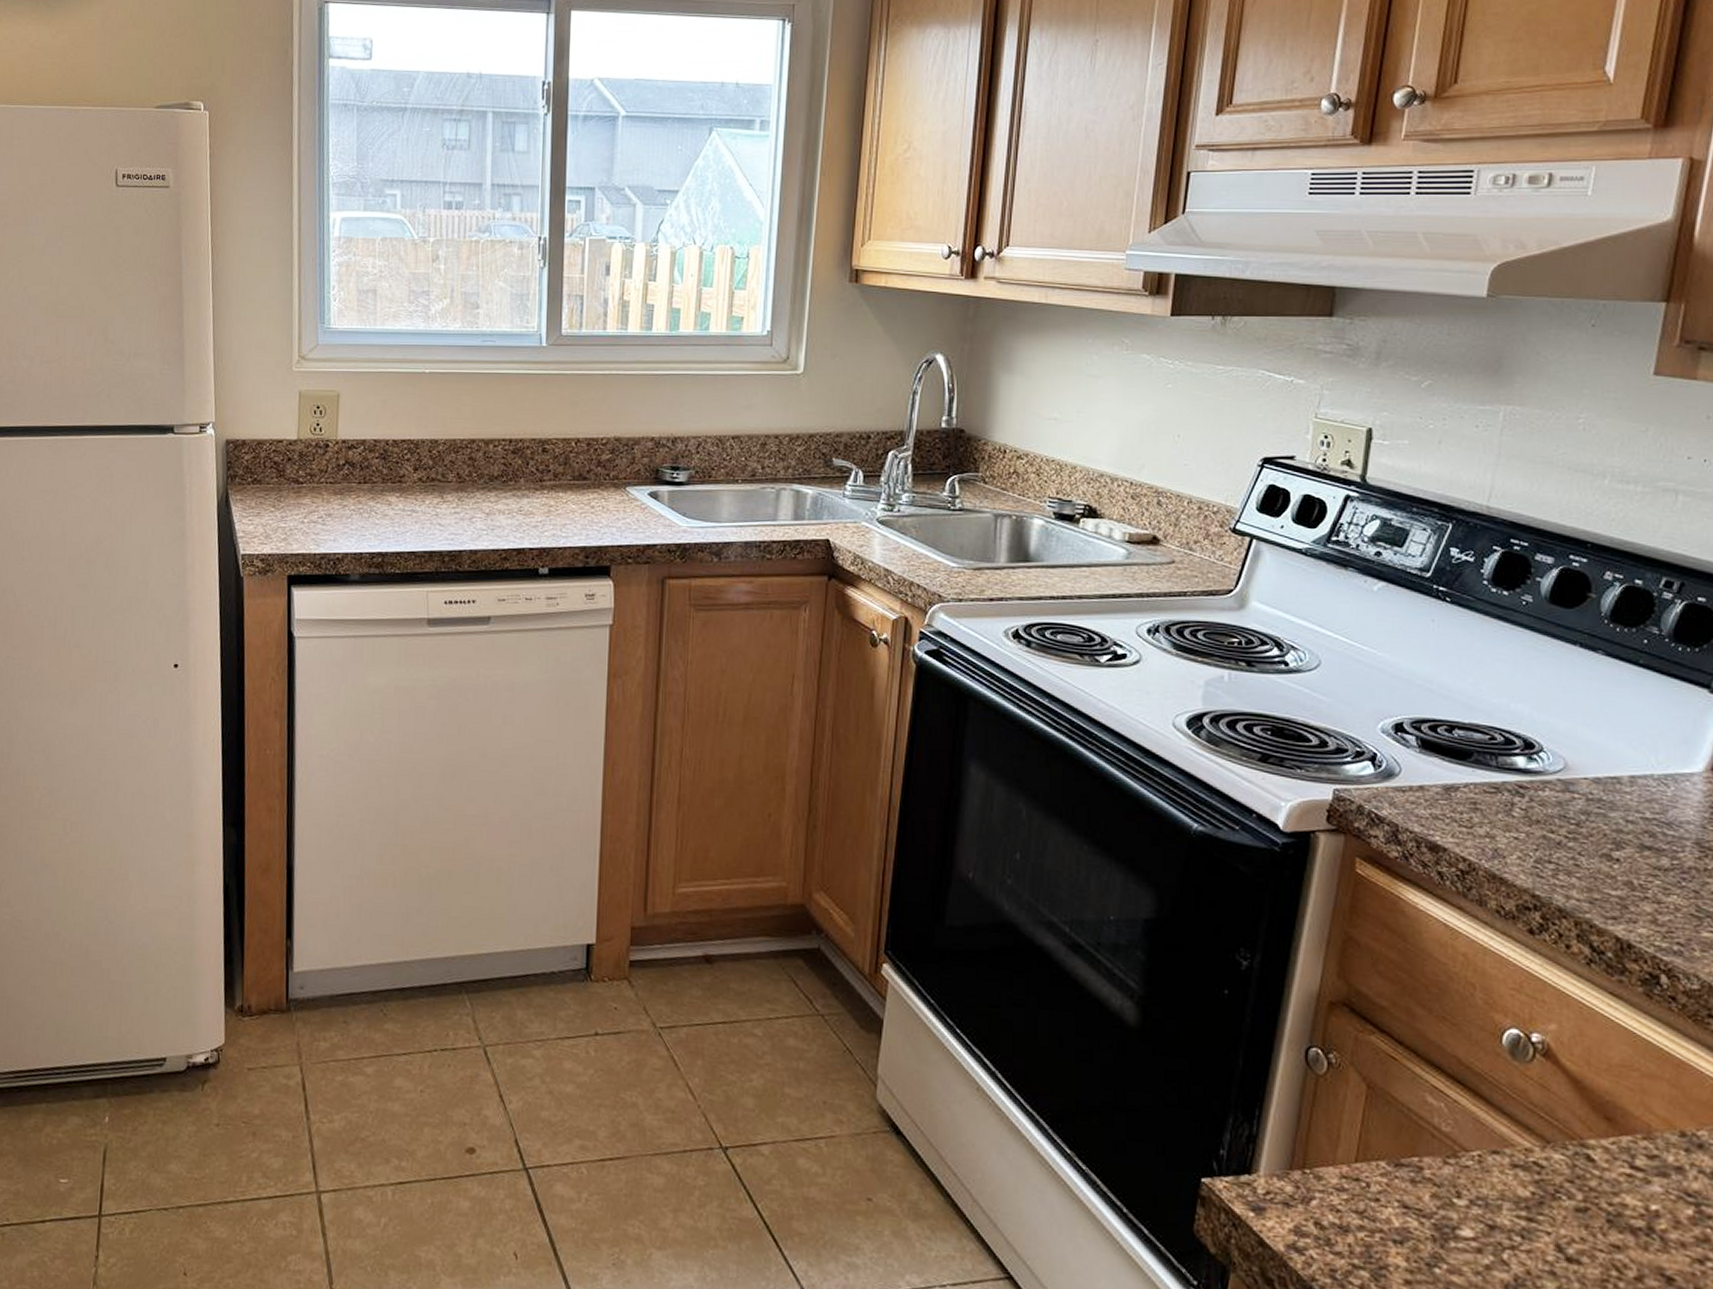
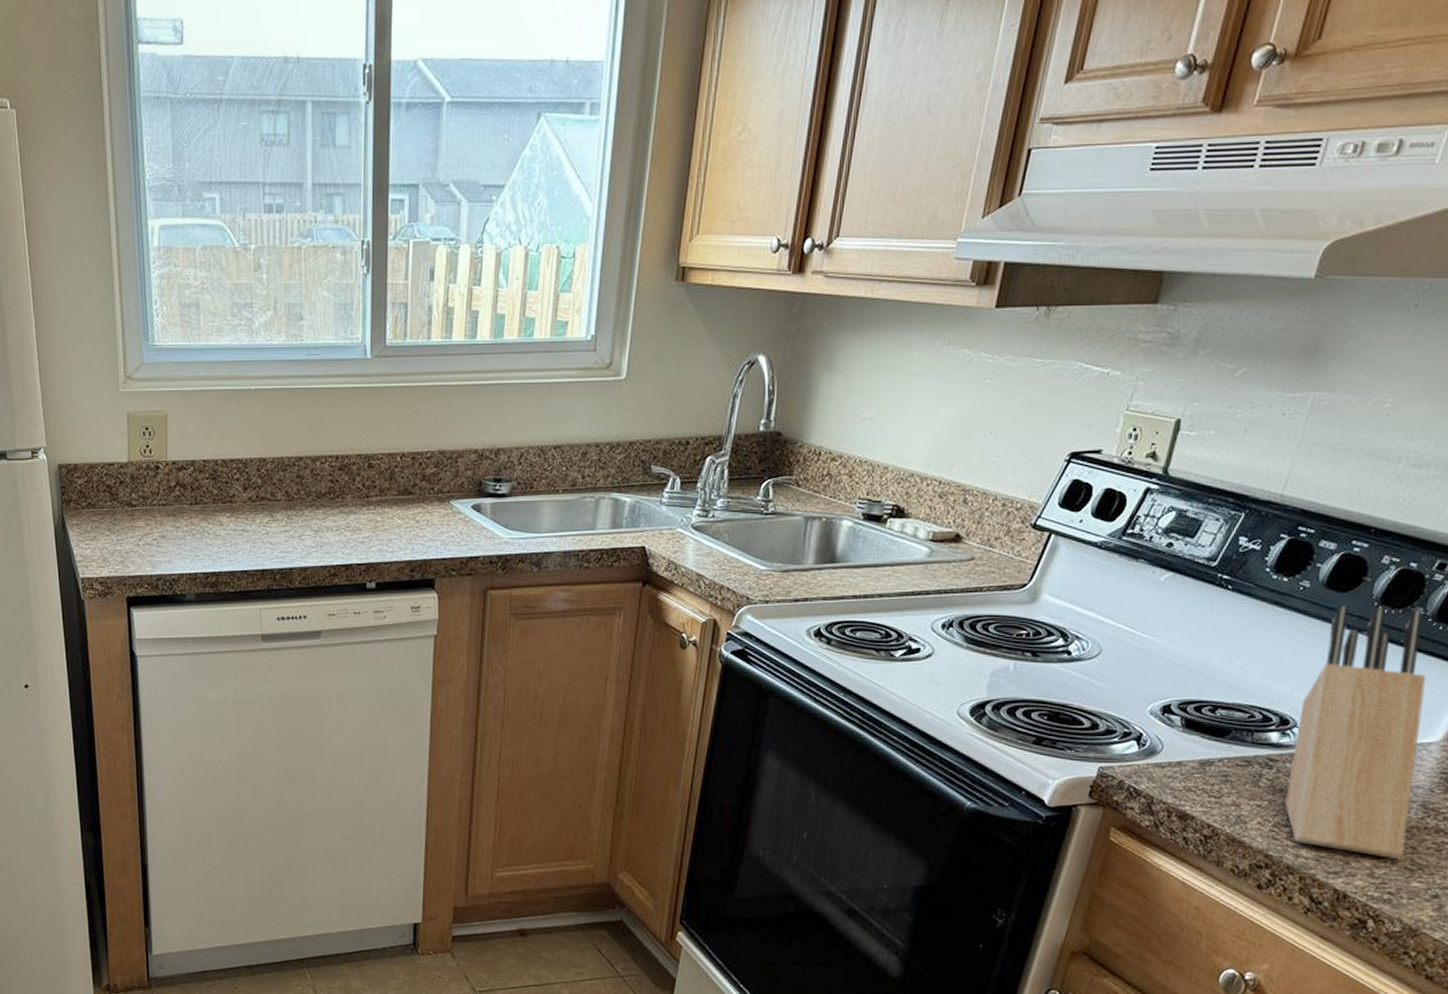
knife block: none [1543,622,1687,904] -> present [1284,605,1427,859]

